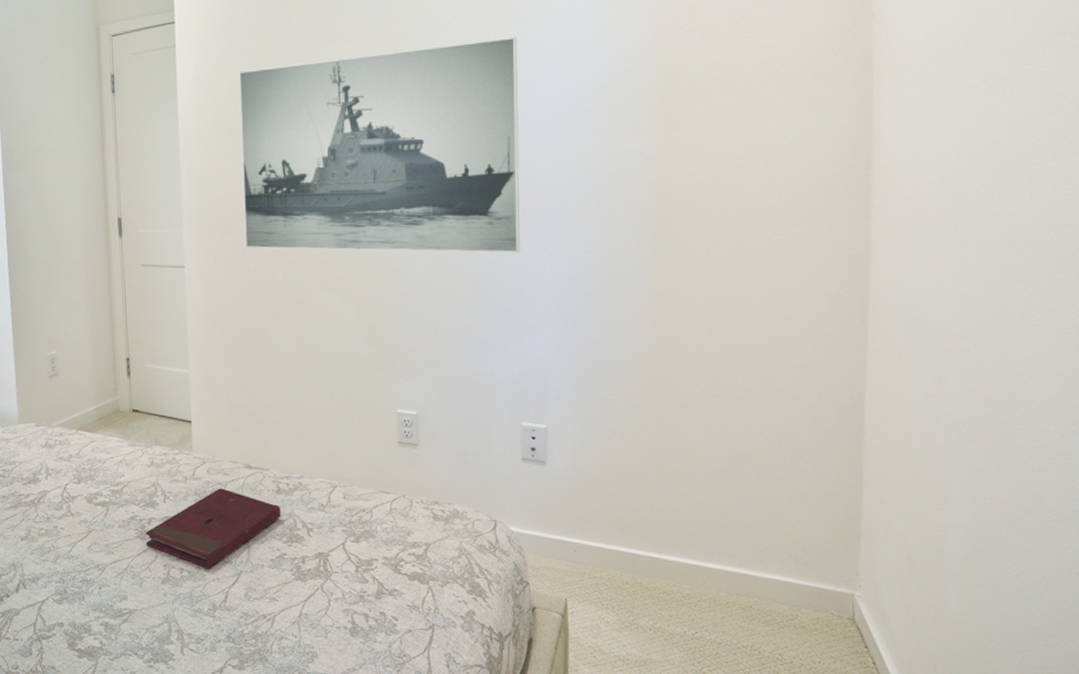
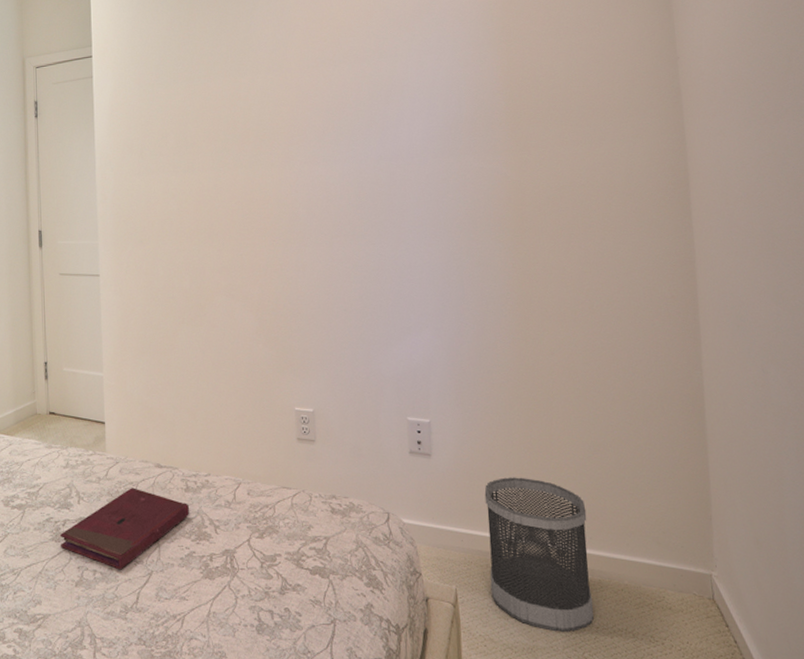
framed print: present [238,36,520,253] -> none [148,72,399,261]
wastebasket: none [603,488,717,648] -> present [484,477,594,633]

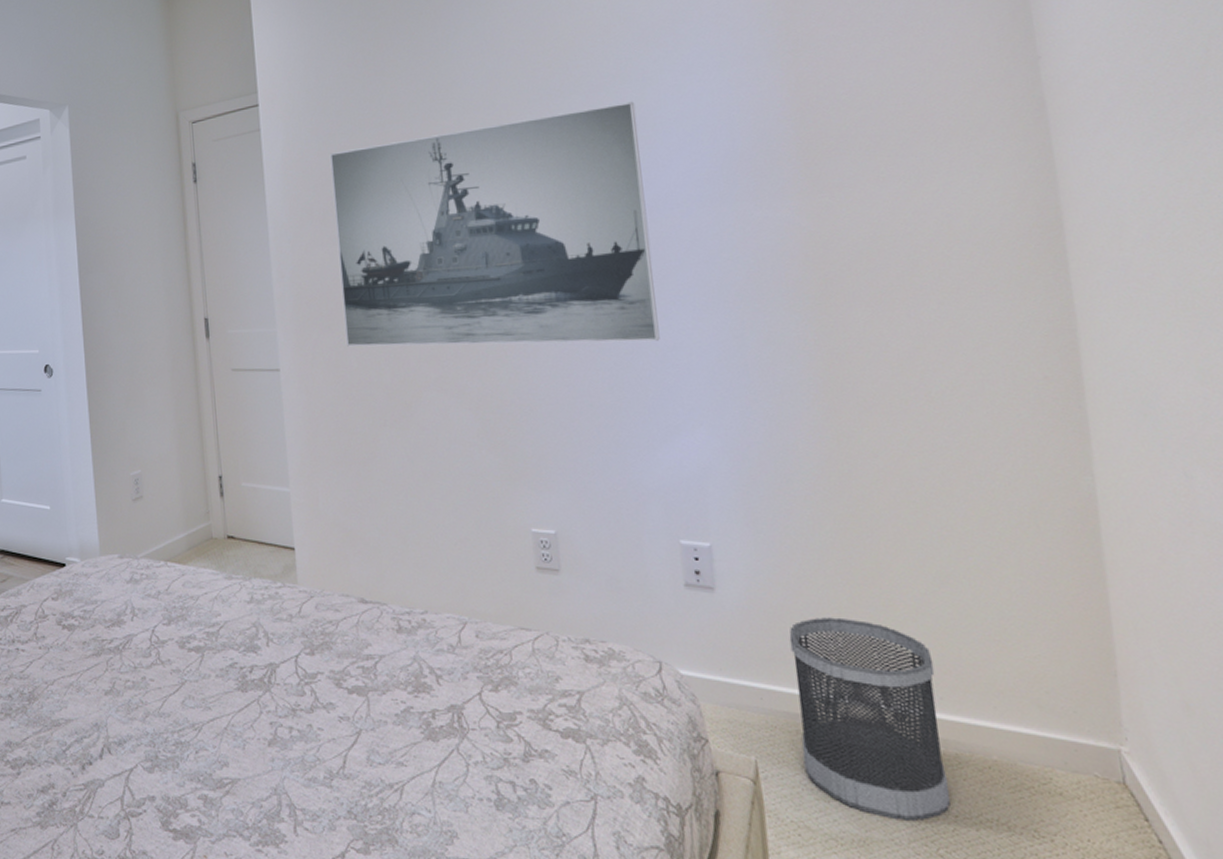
book: present [60,488,189,570] -> none [247,627,403,727]
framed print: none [148,72,399,261] -> present [329,101,660,347]

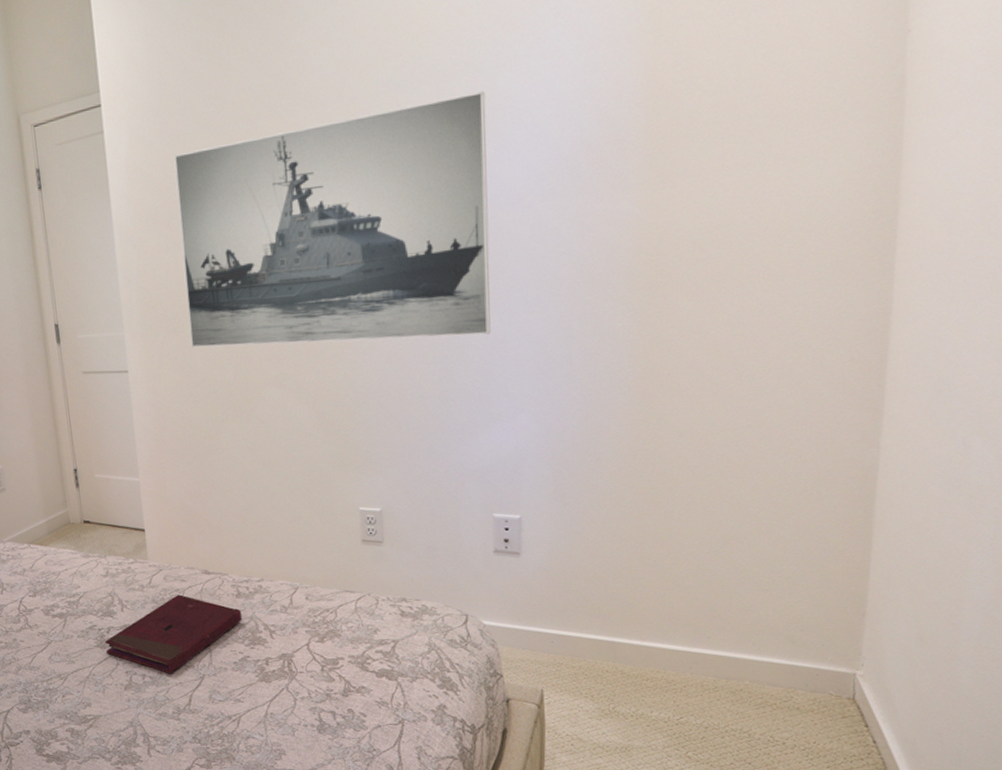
book: none [247,627,403,727] -> present [105,595,242,674]
wastebasket: present [789,617,951,822] -> none [582,574,706,733]

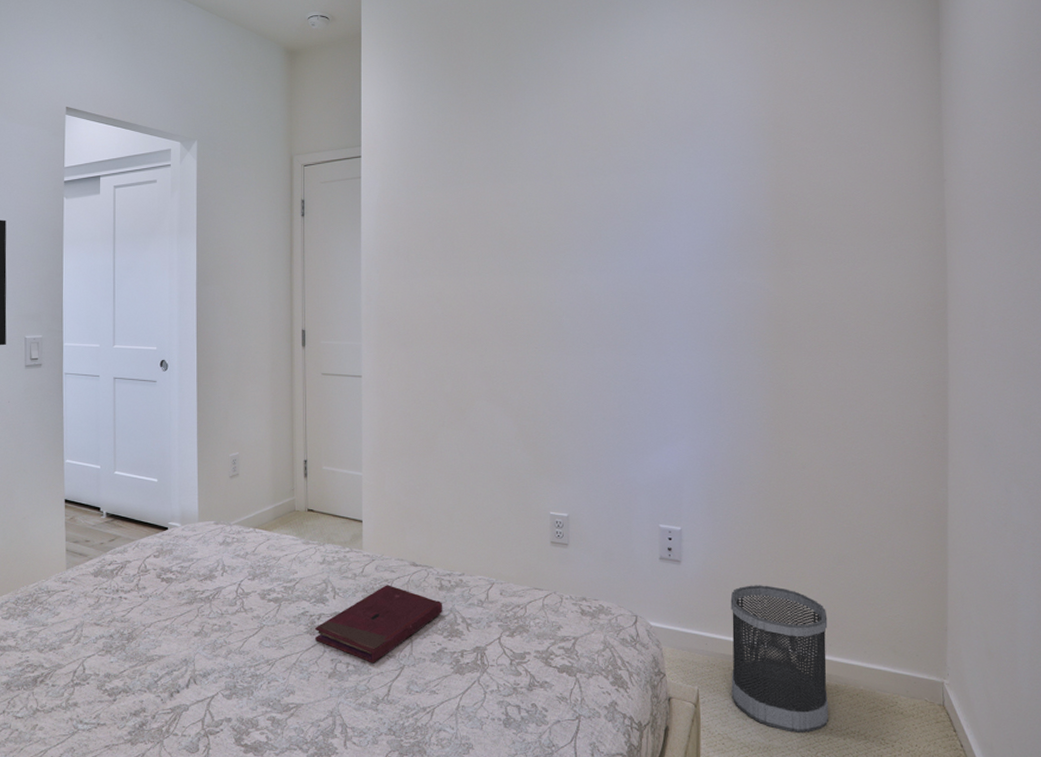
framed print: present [173,91,491,348] -> none [416,184,659,372]
wastebasket: none [582,574,706,733] -> present [730,585,829,734]

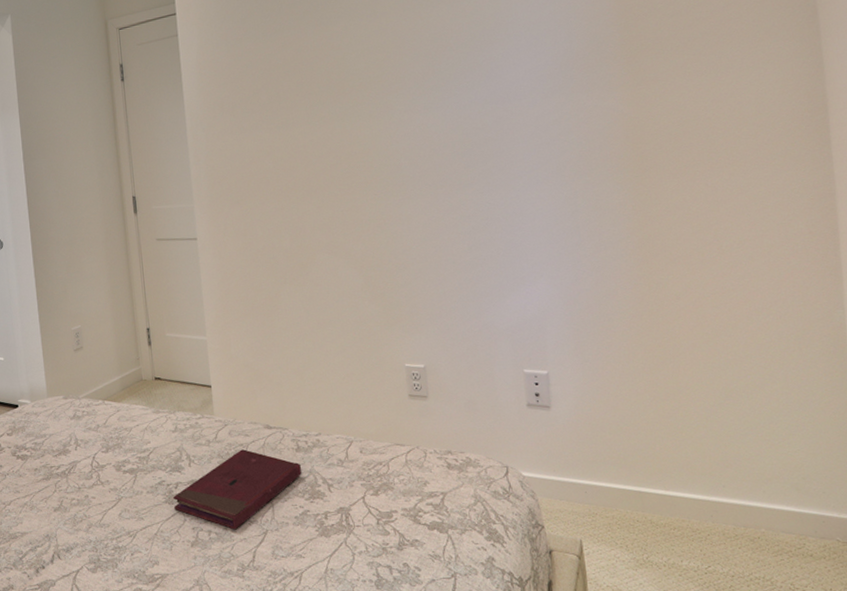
wastebasket: present [730,585,829,734] -> none [608,426,729,582]

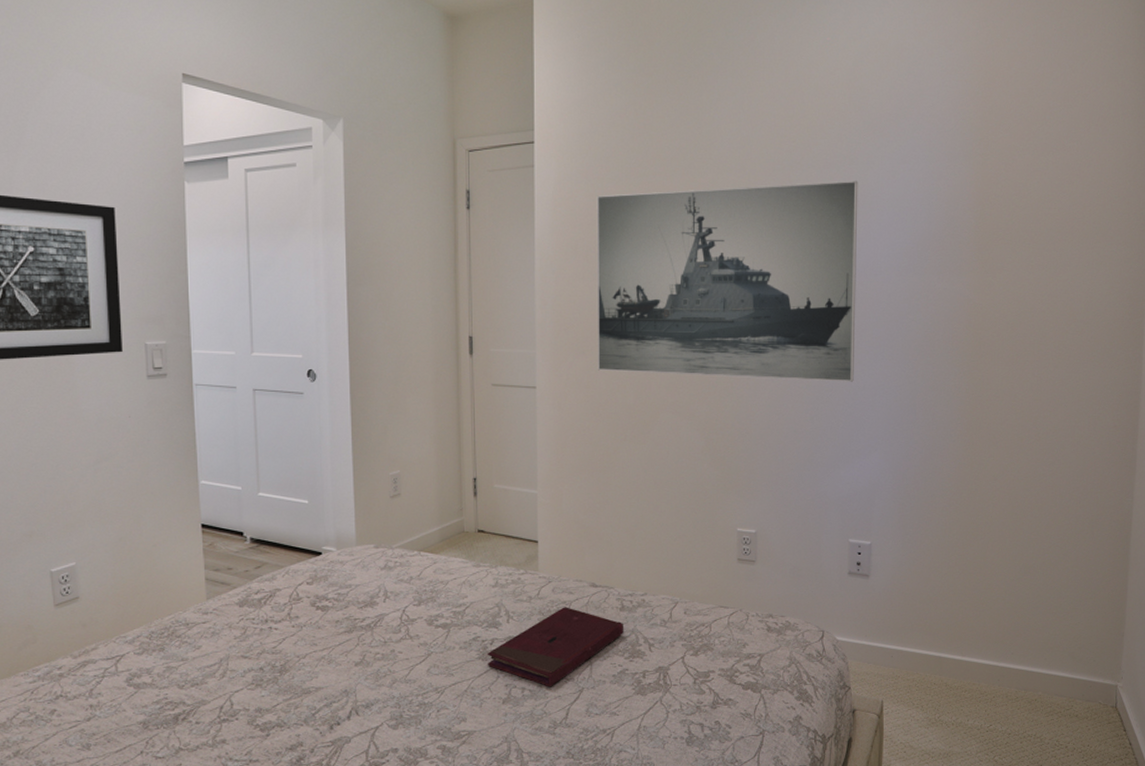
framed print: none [237,10,510,218] -> present [596,180,858,382]

